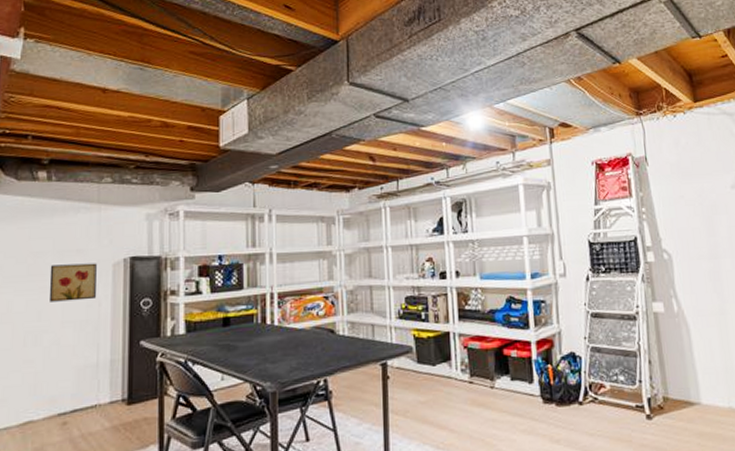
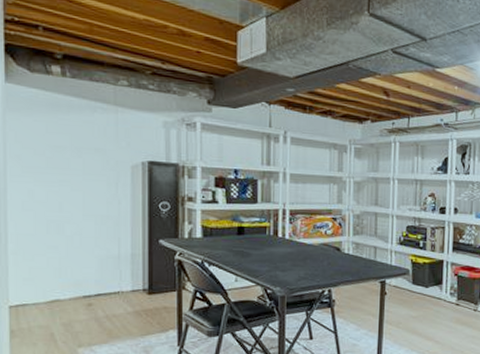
wall art: present [49,263,97,302] -> none [69,160,115,197]

